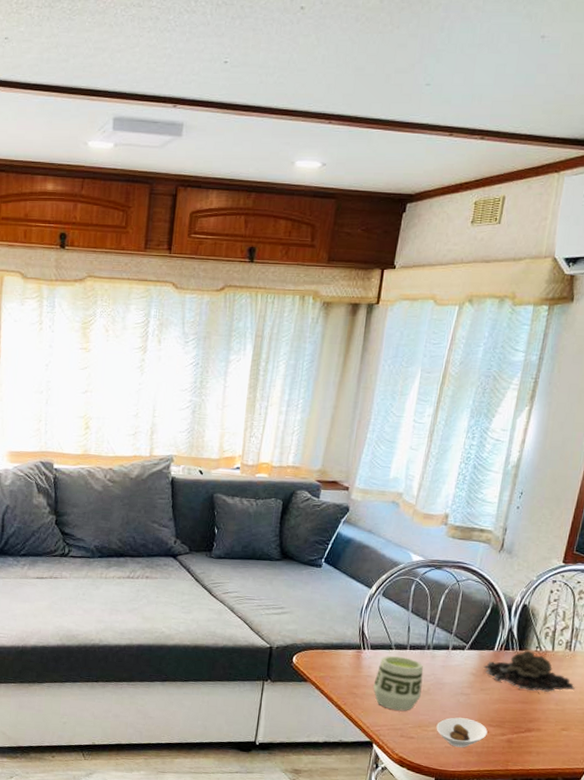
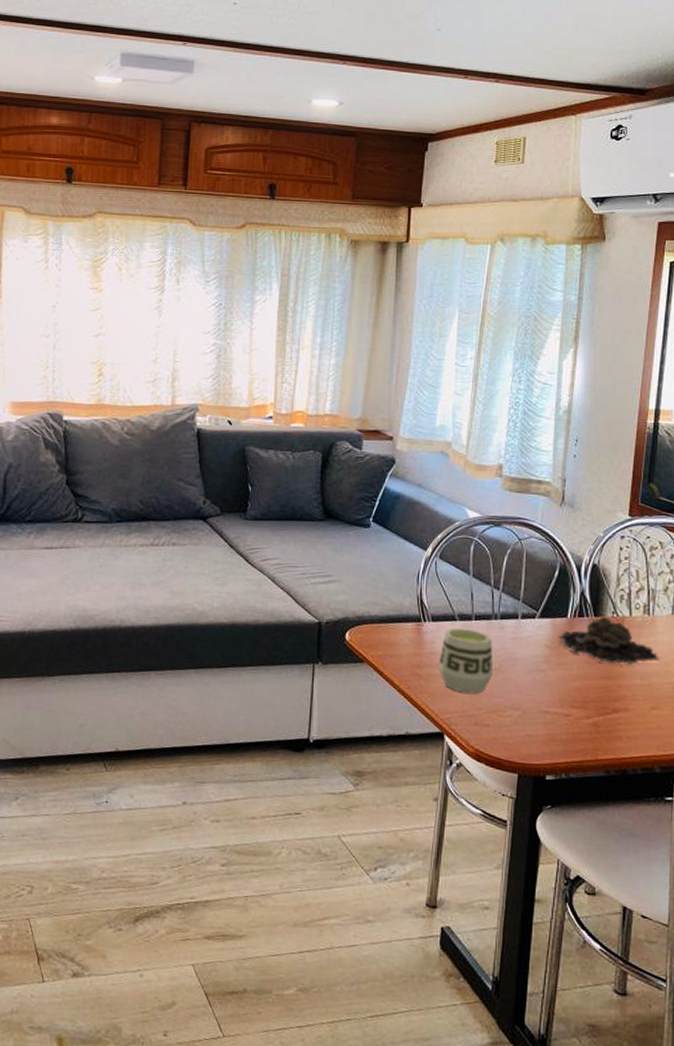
saucer: present [436,717,488,748] -> none [513,698,571,736]

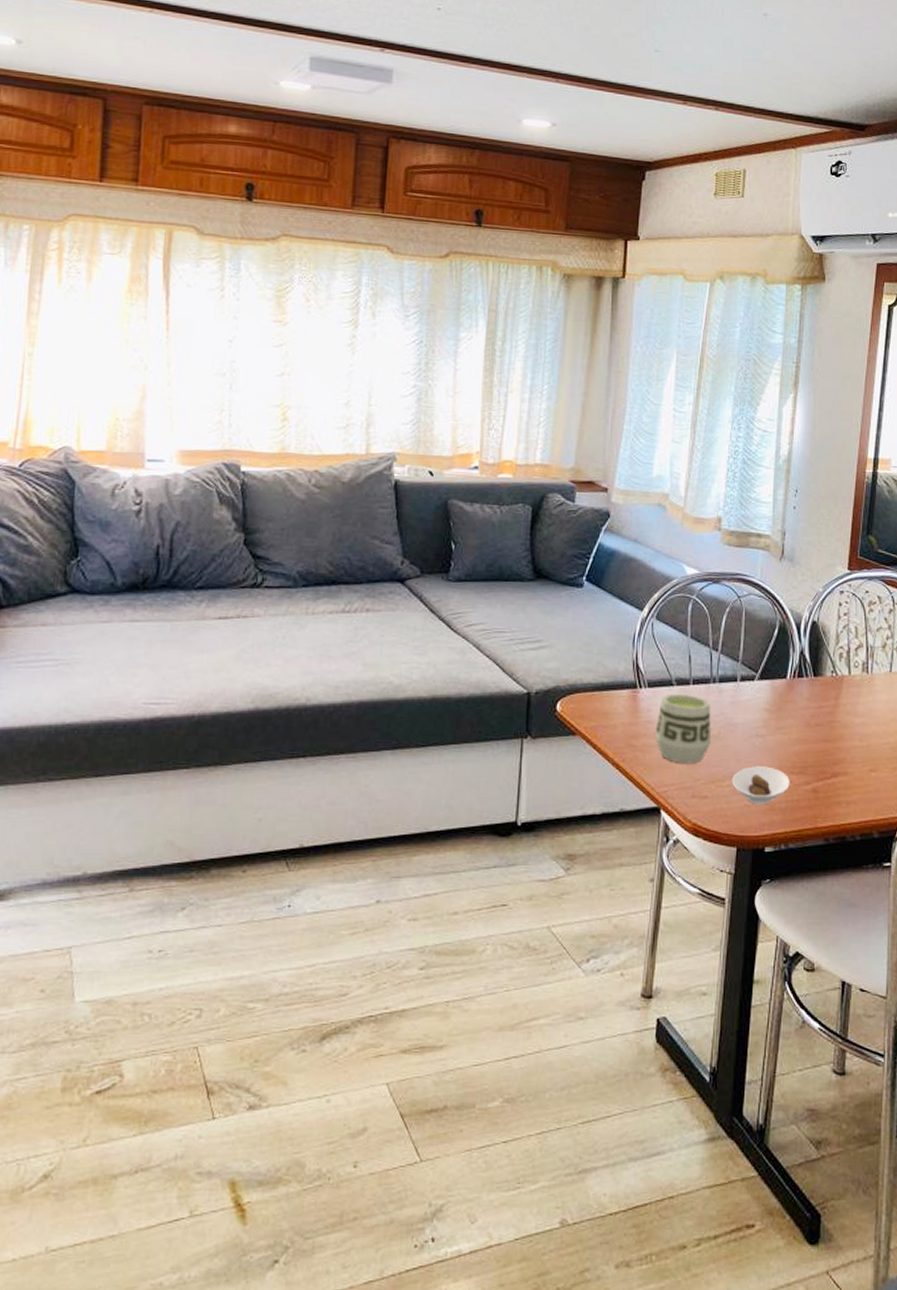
saucer: none [513,698,571,736] -> present [732,766,790,805]
succulent plant: present [558,617,659,666] -> none [777,677,878,727]

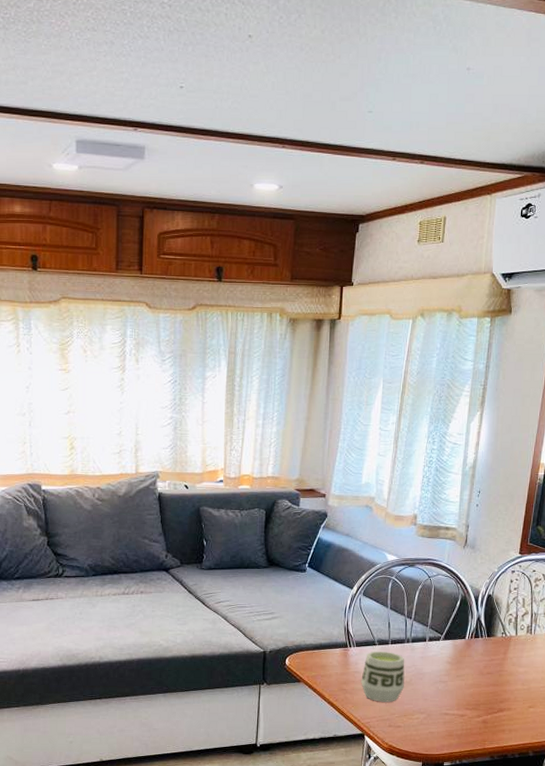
saucer: present [732,766,790,805] -> none [420,704,465,732]

